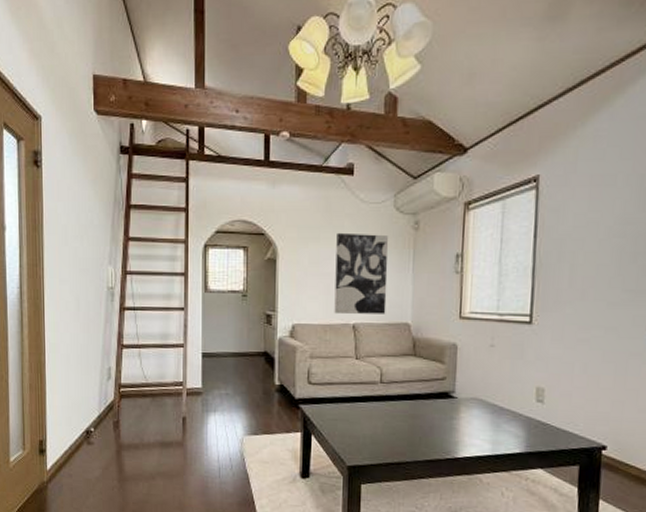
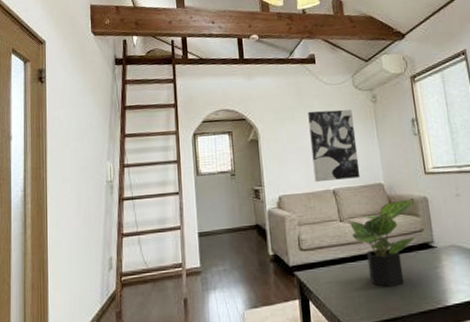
potted plant: none [365,344,442,432] -> present [348,199,417,287]

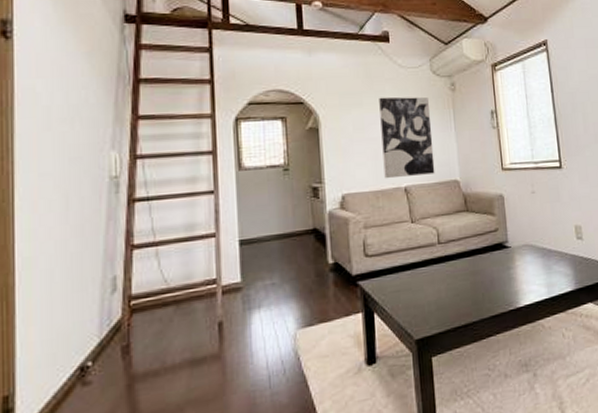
potted plant: present [348,199,417,287] -> none [420,196,491,292]

